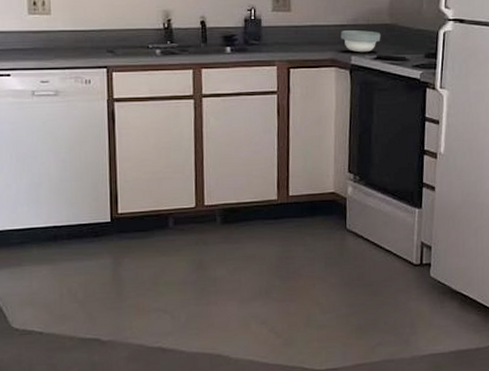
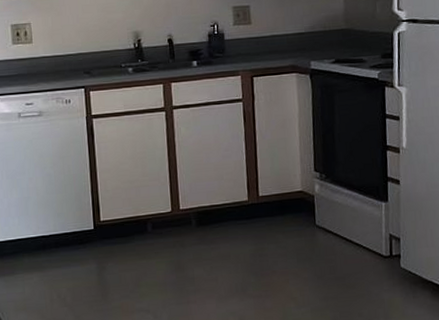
bowl: present [341,30,381,53] -> none [299,36,338,58]

